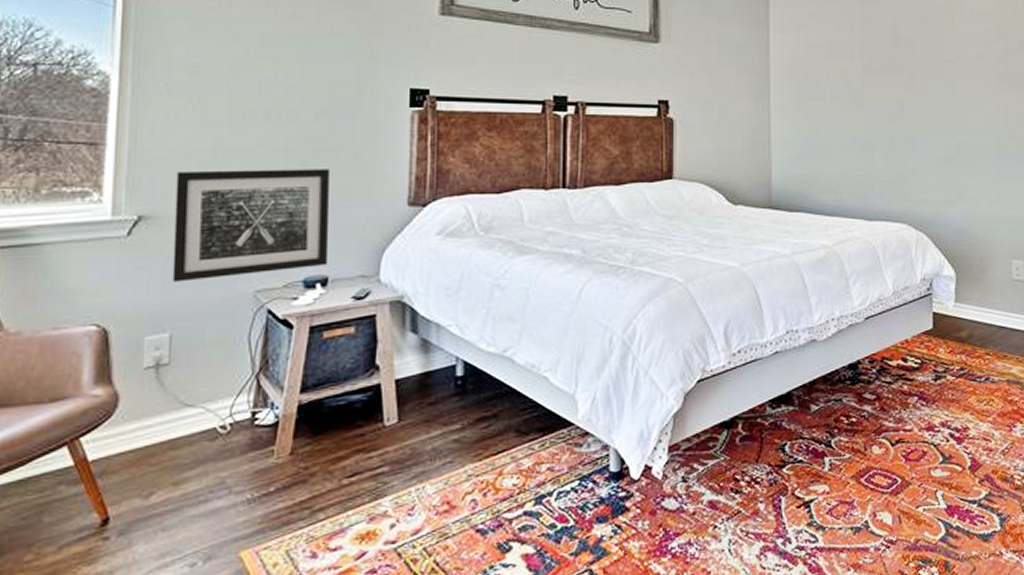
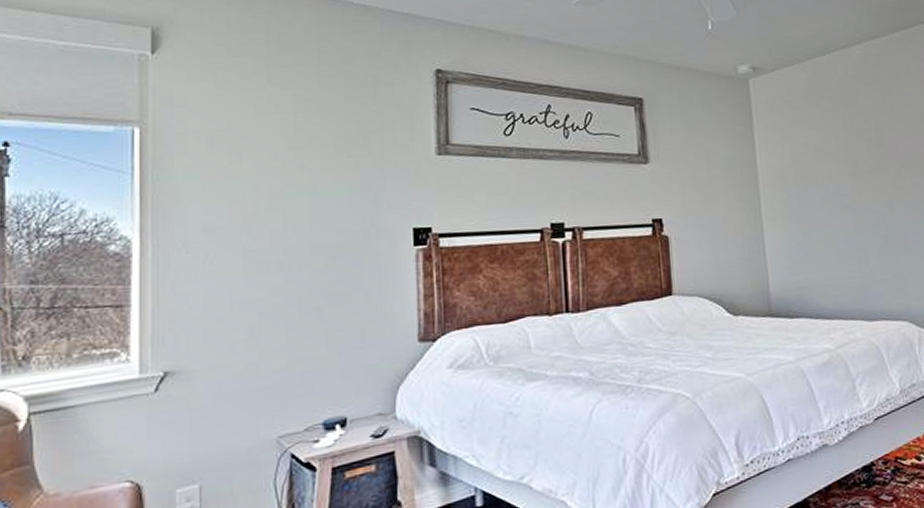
wall art: present [172,169,329,282] -> none [198,312,346,434]

